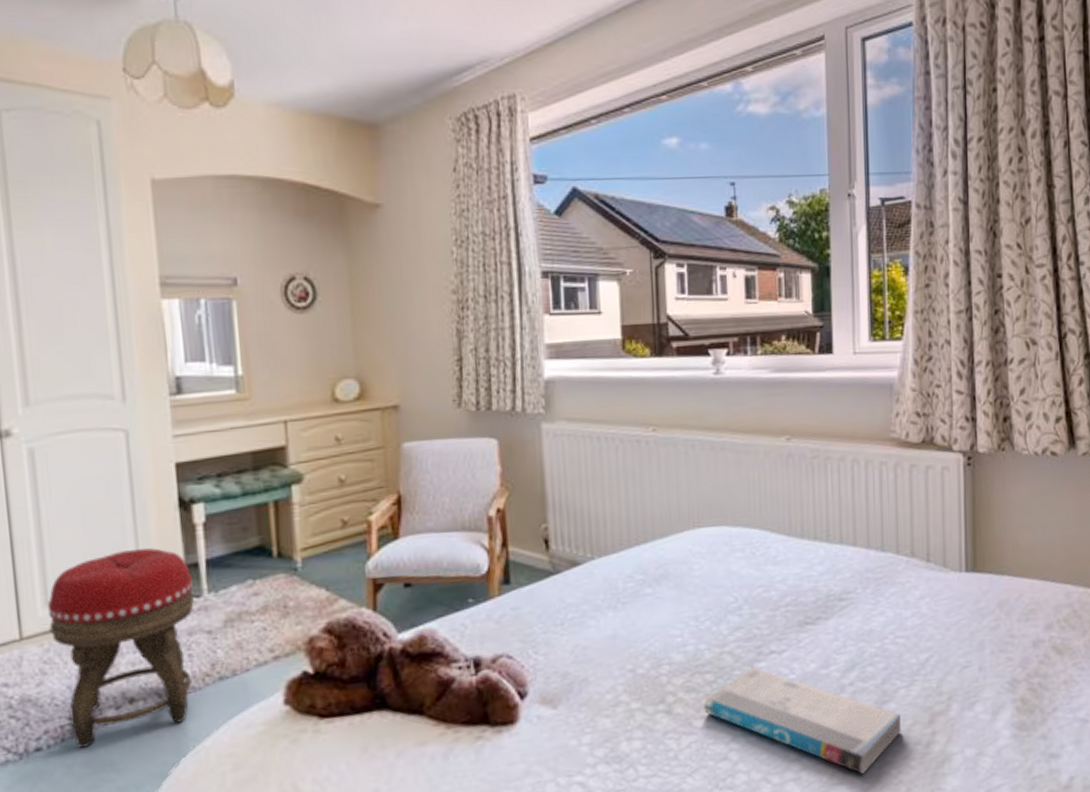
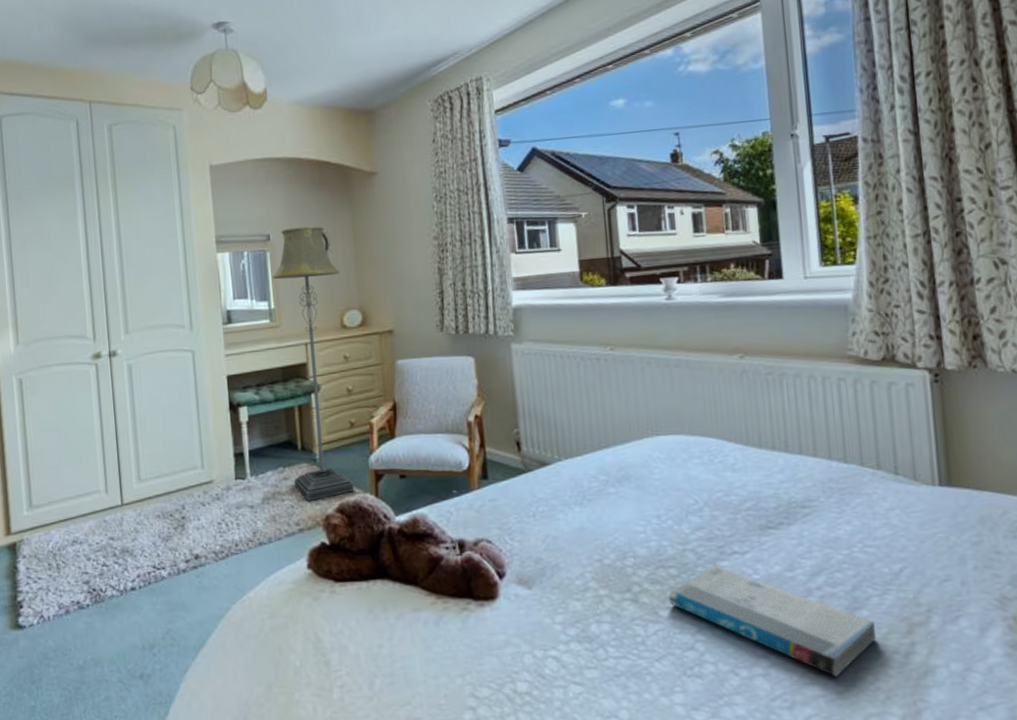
footstool: present [47,548,194,748] -> none [139,440,241,590]
floor lamp: none [240,269,347,621] -> present [272,226,355,501]

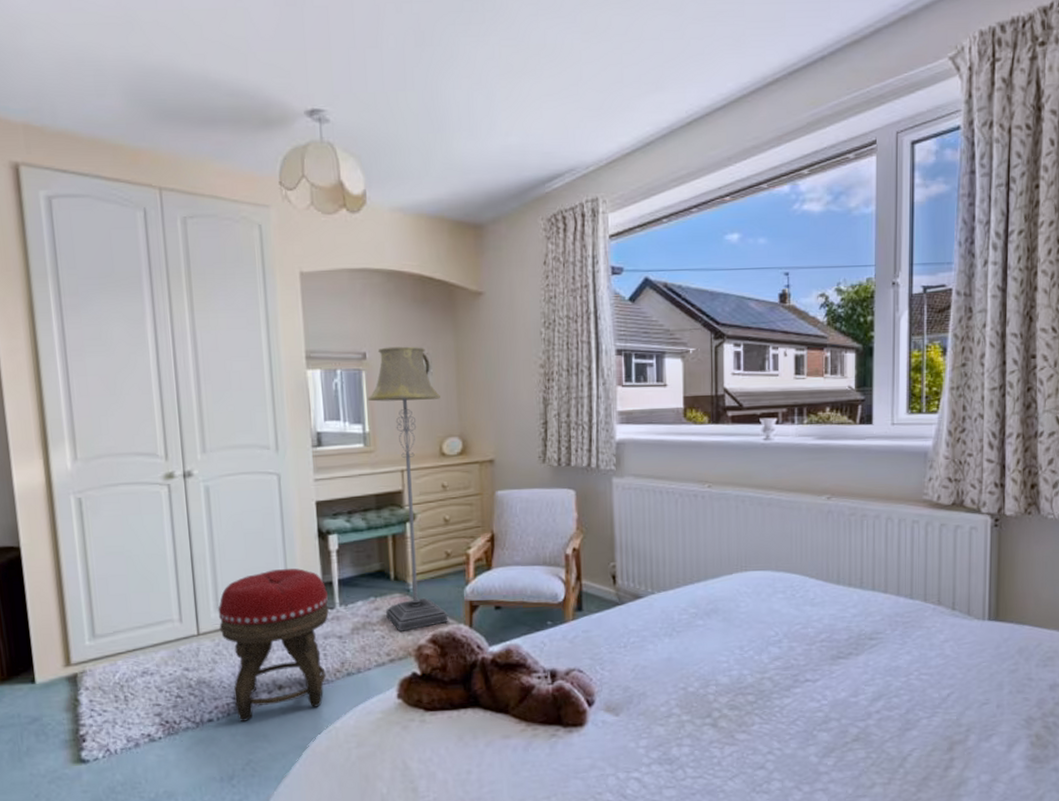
footstool: none [139,440,241,590] -> present [218,568,329,721]
book: present [668,565,876,678] -> none [744,691,922,790]

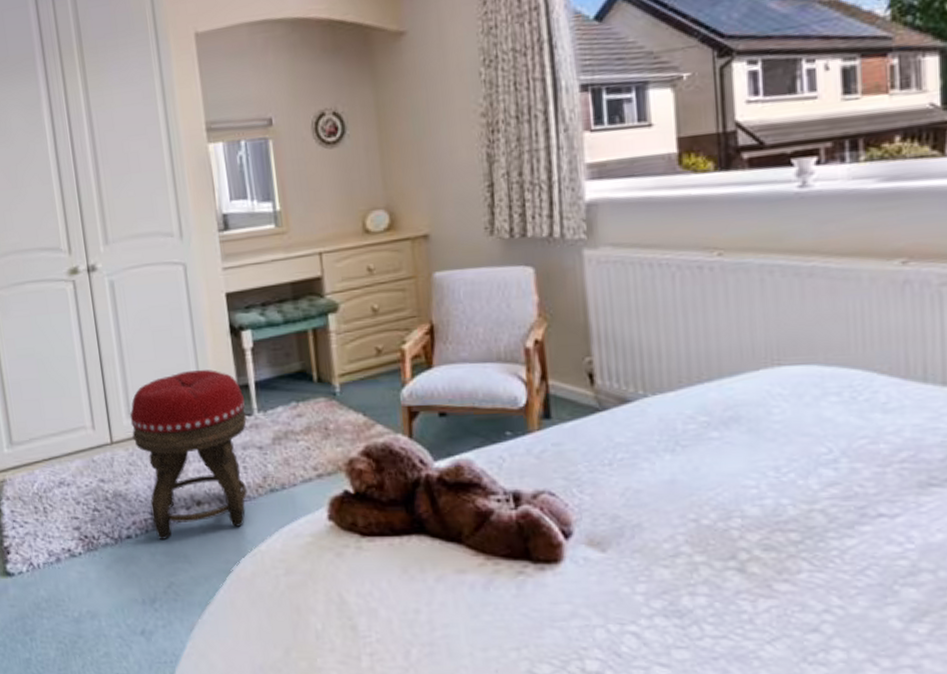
floor lamp: present [368,346,449,632] -> none [276,105,384,442]

